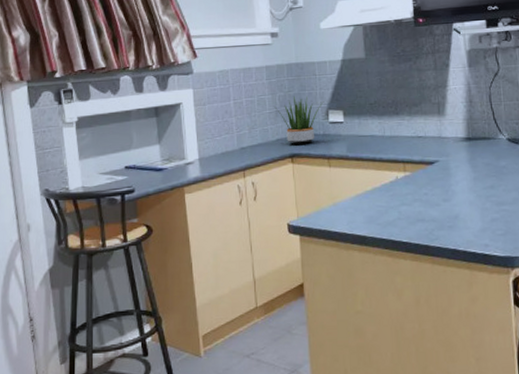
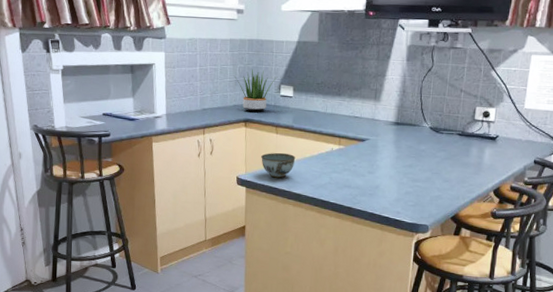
bowl: none [314,188,355,220] -> present [261,152,296,178]

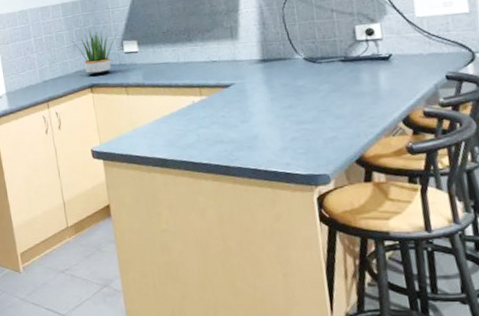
bowl: present [261,152,296,178] -> none [114,114,154,145]

